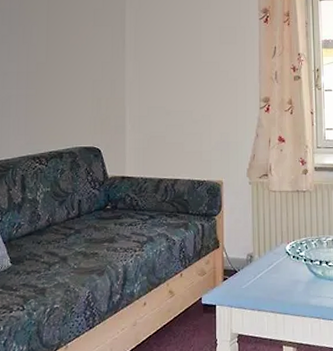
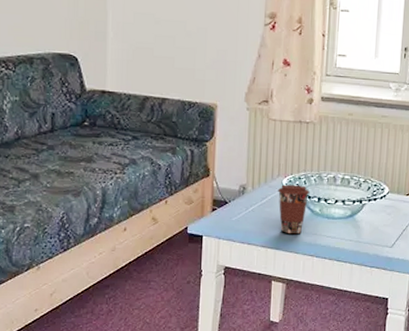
coffee cup: none [281,250,312,298] -> present [277,185,310,233]

